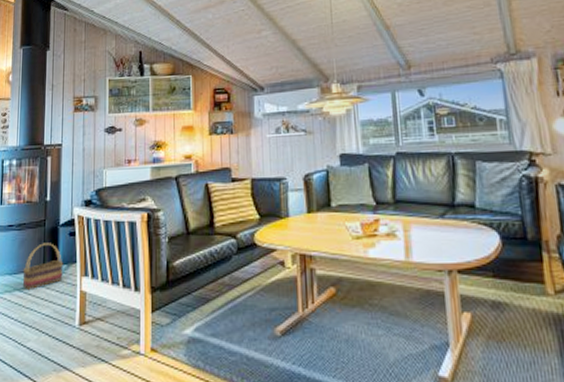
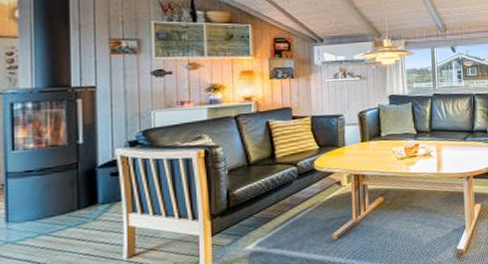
basket: present [22,243,64,291] -> none [50,184,105,234]

